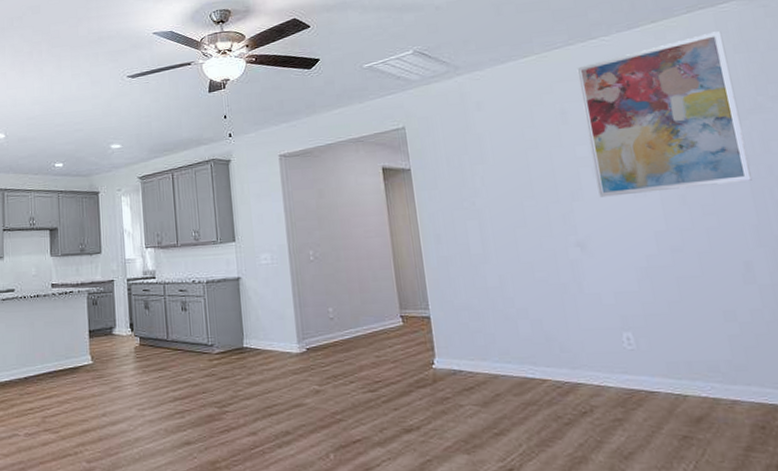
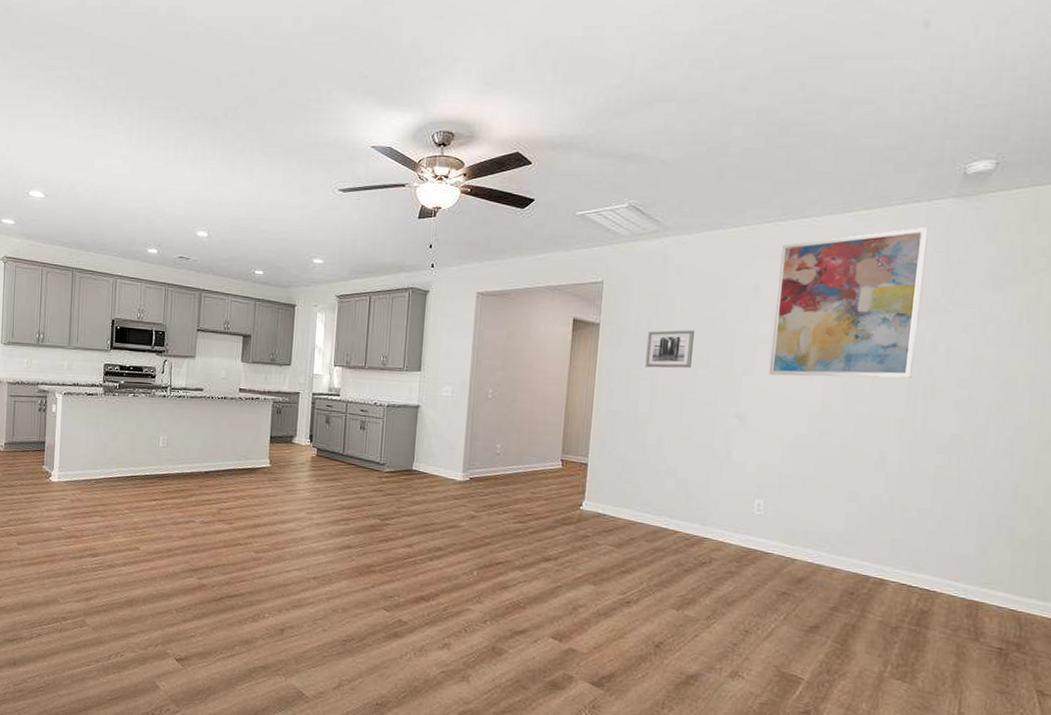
wall art: none [462,163,515,207] -> present [645,330,694,369]

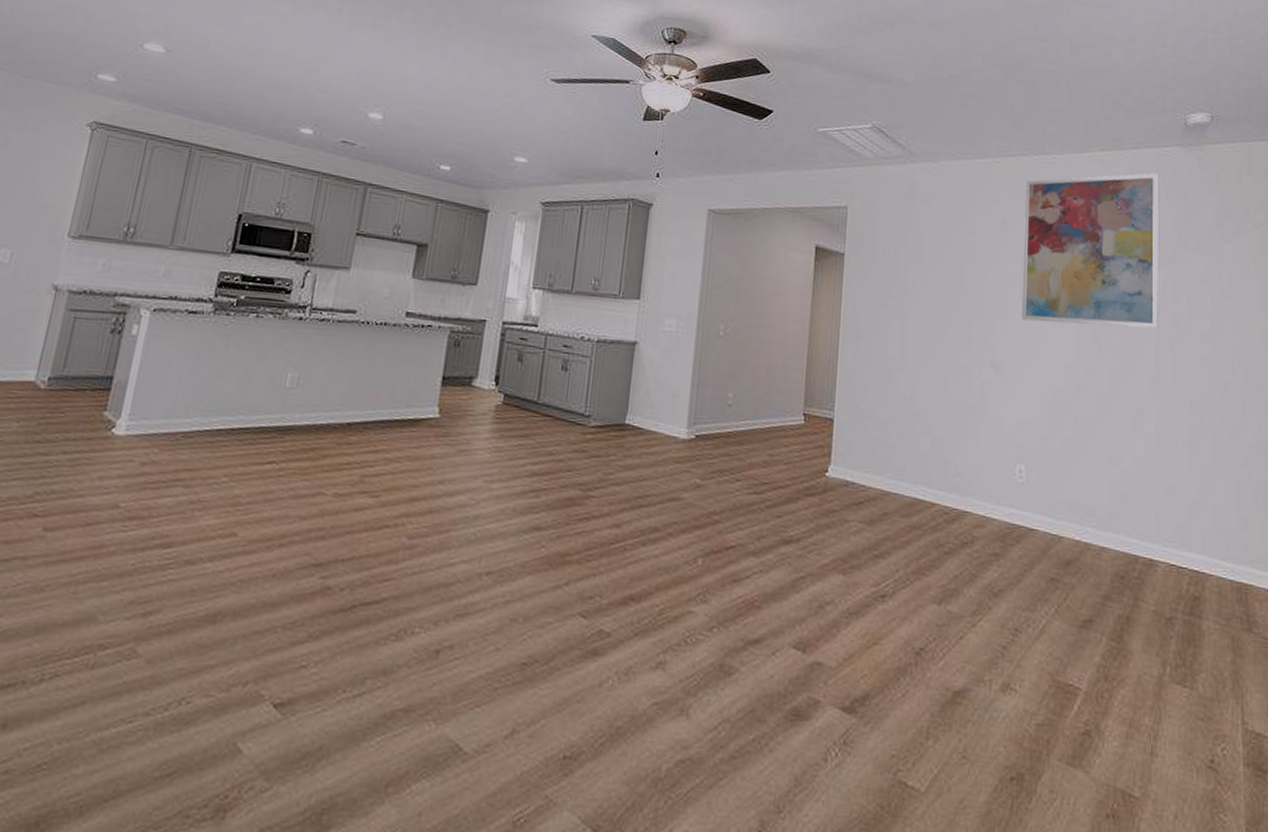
wall art: present [645,330,694,369] -> none [894,264,944,309]

